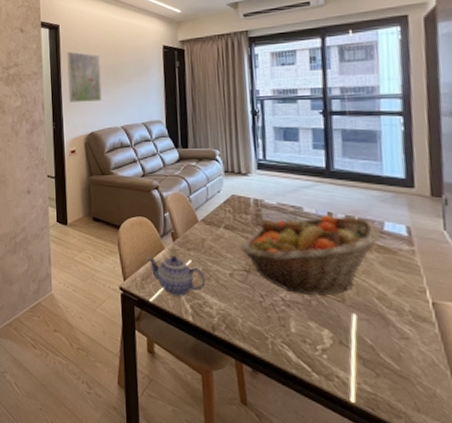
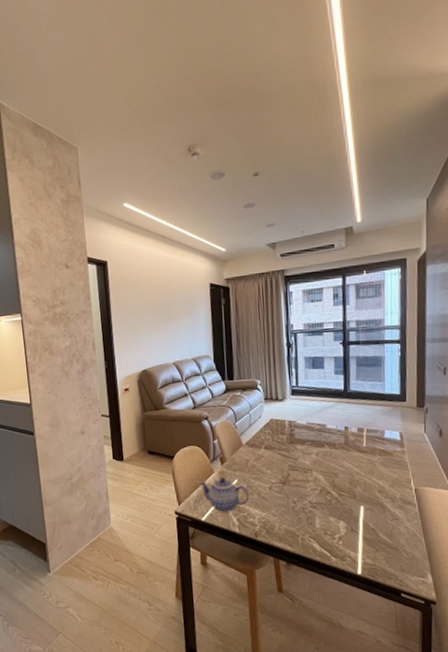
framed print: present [67,52,102,104] -> none [116,289,153,342]
fruit basket: present [240,215,381,296] -> none [277,428,382,496]

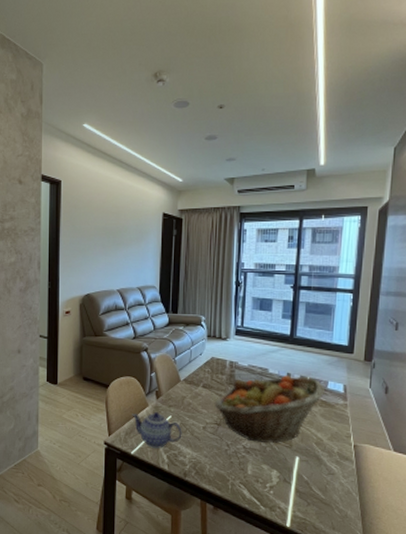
fruit basket: none [277,428,382,496] -> present [214,375,325,443]

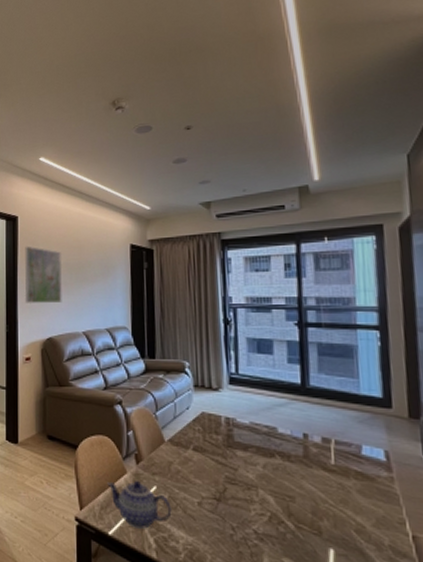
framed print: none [67,210,102,264] -> present [25,247,62,304]
fruit basket: present [214,375,325,443] -> none [210,436,358,529]

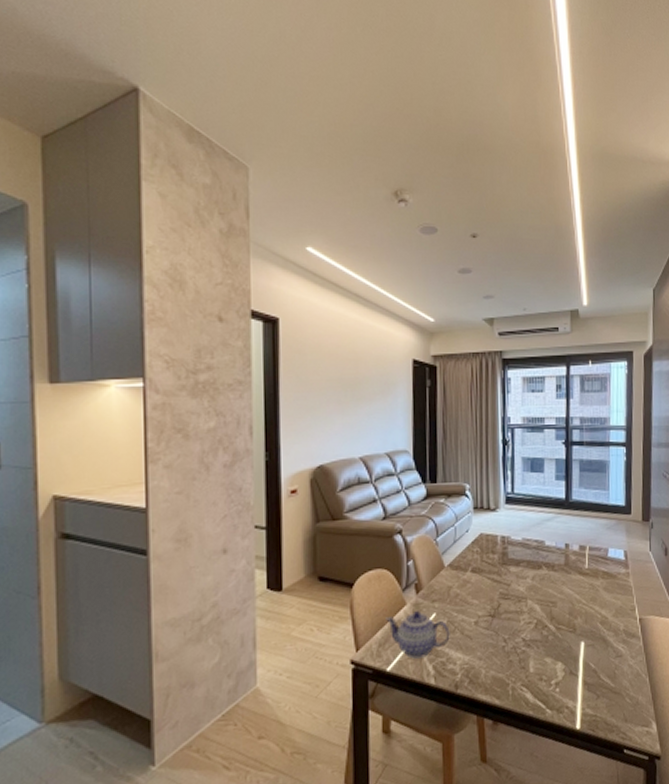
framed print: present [25,247,62,304] -> none [289,357,336,427]

